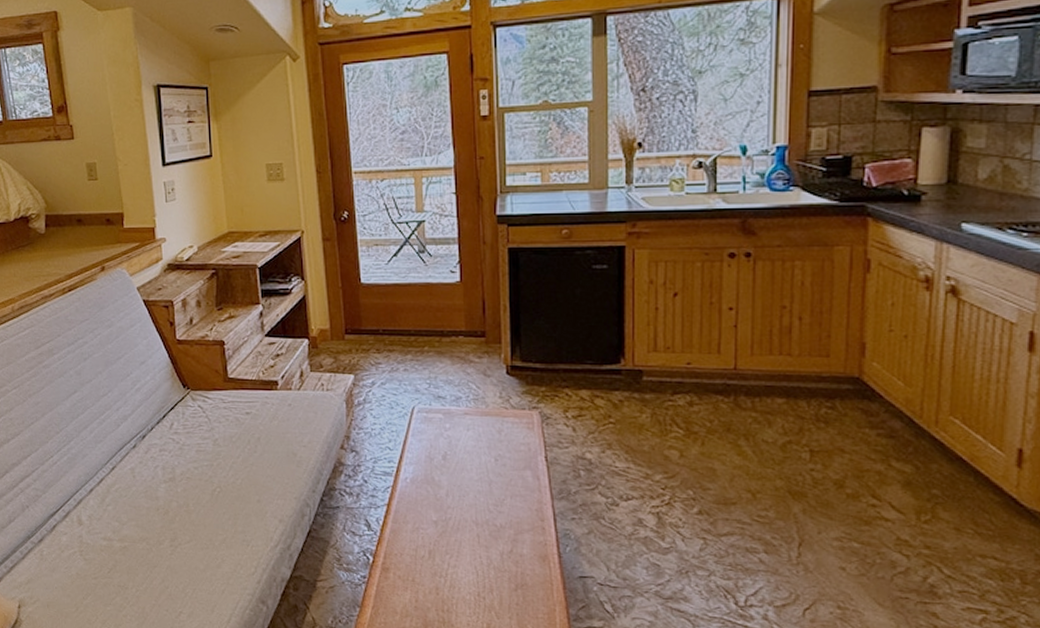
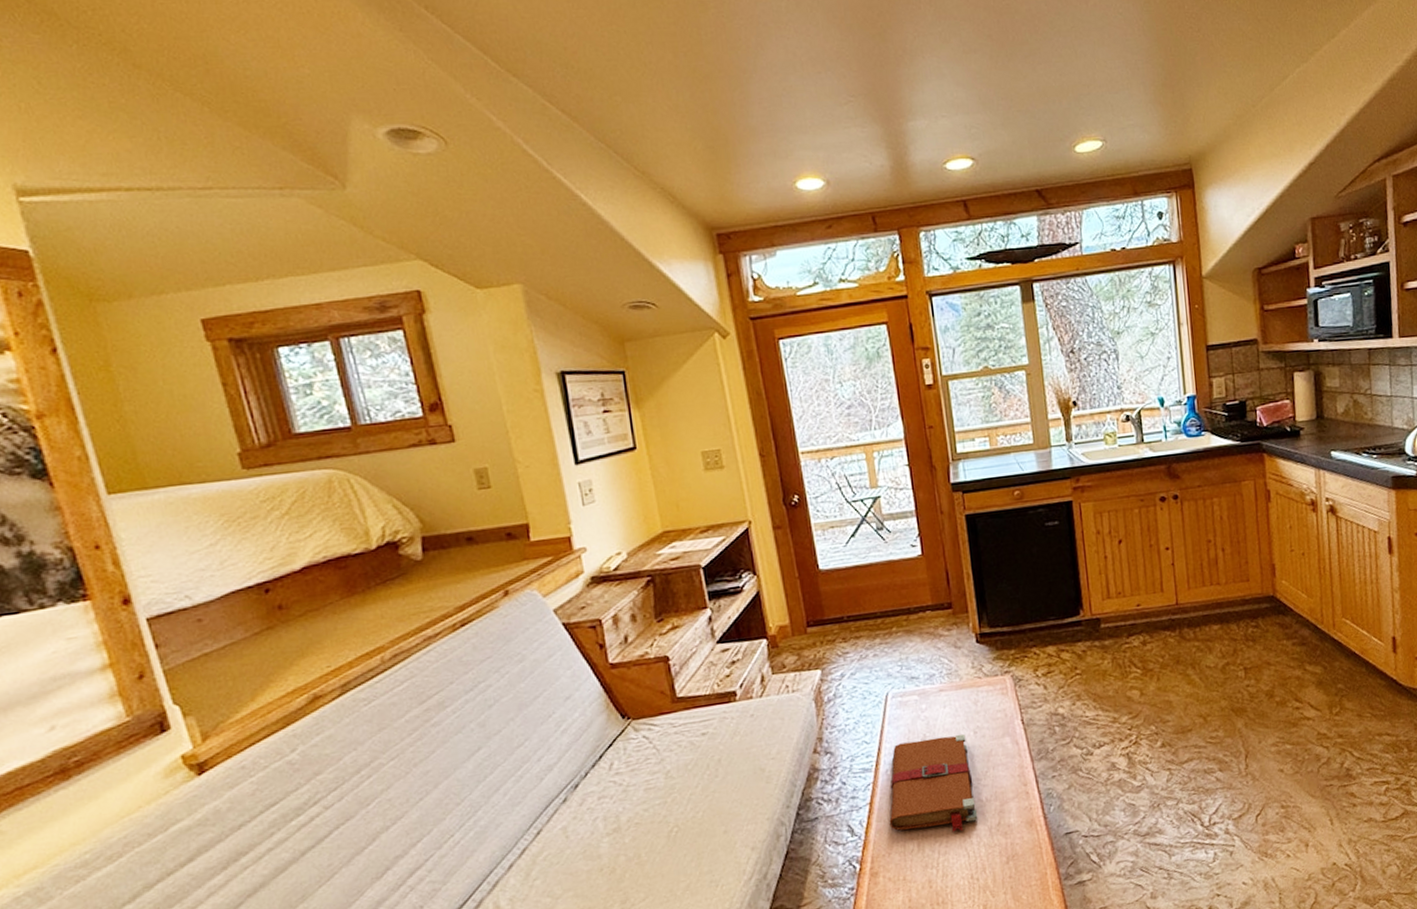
book: none [404,456,491,549] -> present [889,733,978,832]

